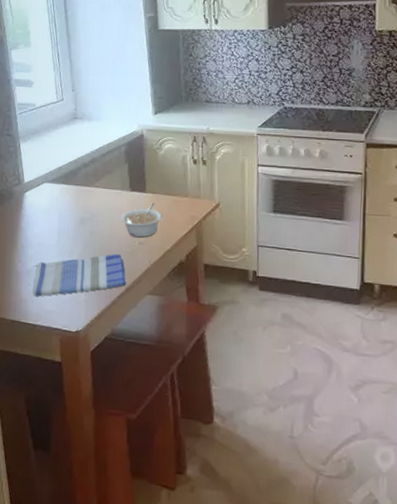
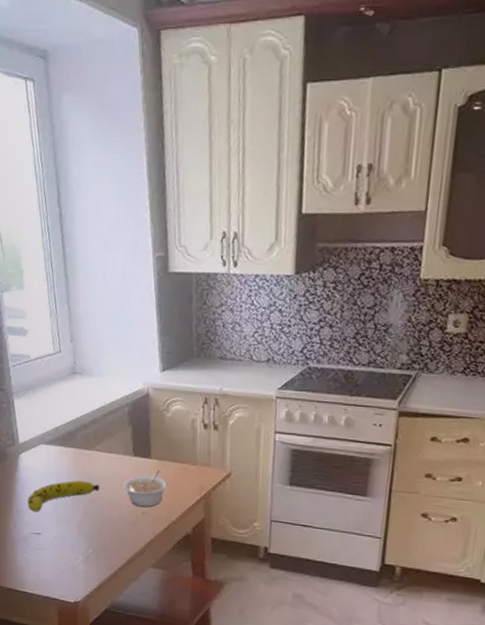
fruit: none [31,215,100,246] -> present [27,480,100,512]
dish towel: present [32,253,126,297] -> none [29,523,128,565]

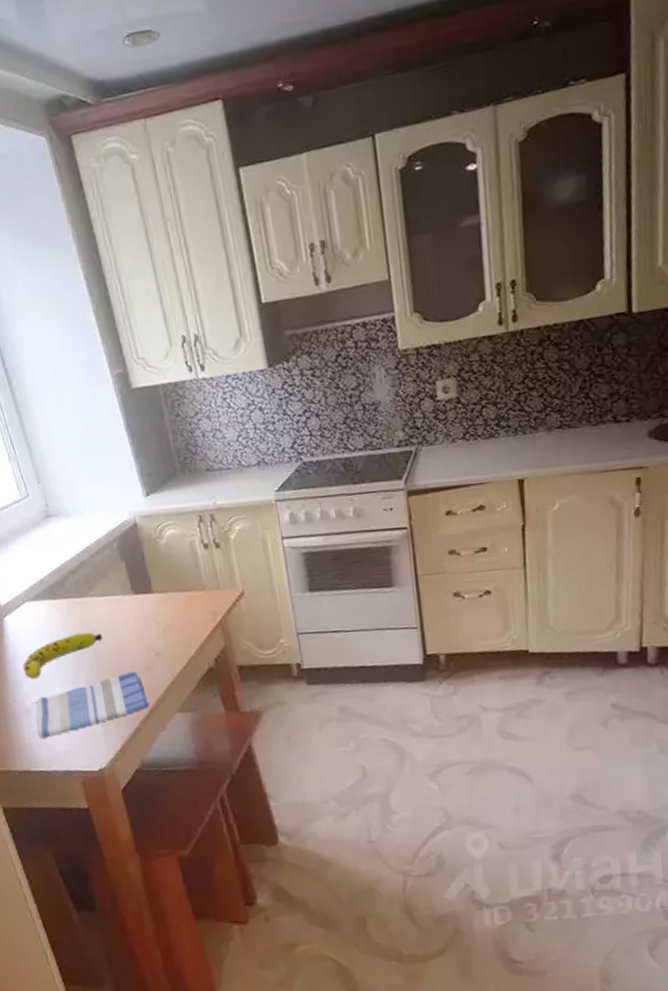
dish towel: none [29,523,128,565] -> present [35,671,149,739]
legume: present [123,470,168,507] -> none [128,604,178,649]

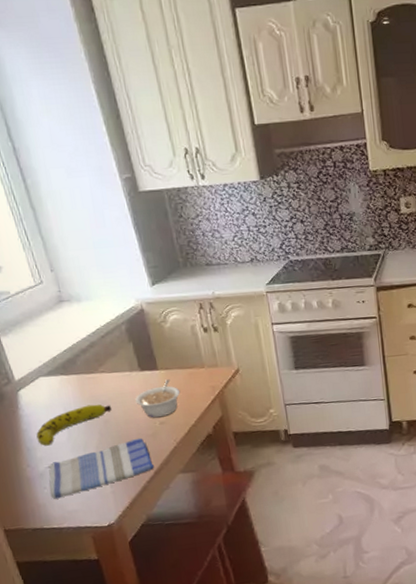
legume: none [128,604,178,649] -> present [135,379,181,418]

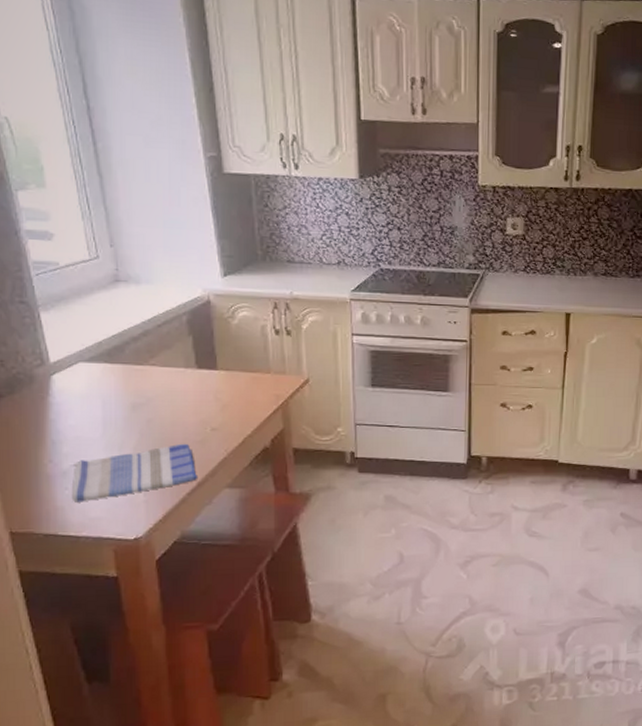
fruit: present [36,404,112,446] -> none [65,400,159,441]
legume: present [135,379,181,418] -> none [186,381,240,423]

